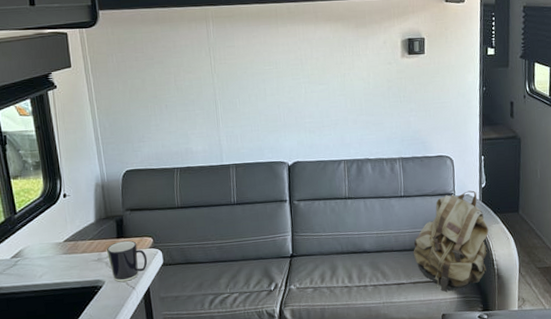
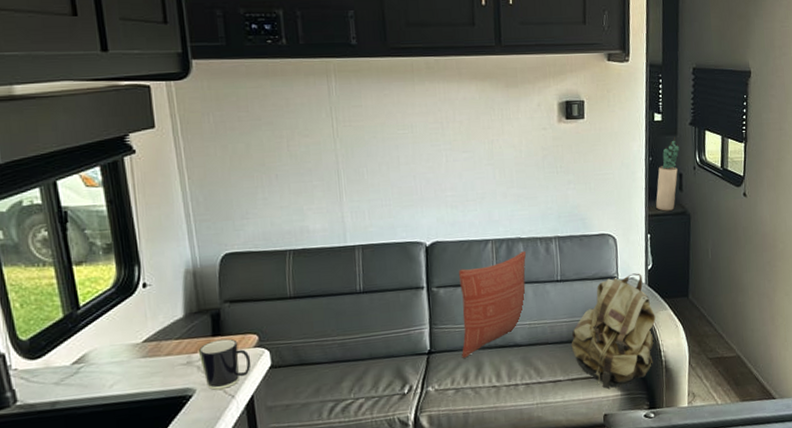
pillow: none [315,170,374,262] -> present [458,251,527,358]
vase: none [489,69,511,136] -> present [656,137,679,211]

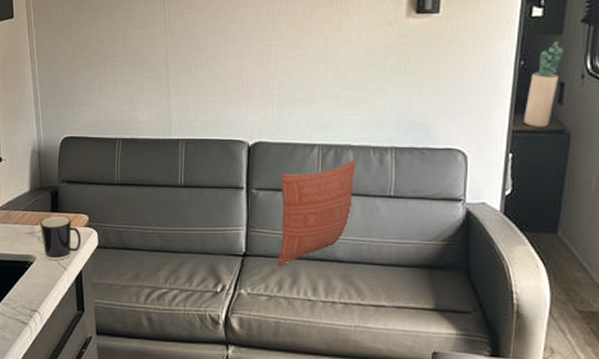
backpack: present [571,273,656,390] -> none [400,198,510,326]

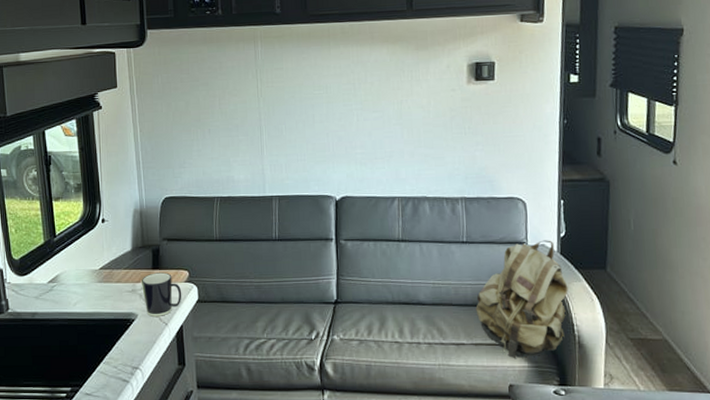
pillow: present [278,160,357,266] -> none [365,210,432,311]
backpack: none [400,198,510,326] -> present [475,240,568,359]
vase: present [524,37,564,128] -> none [570,100,598,177]

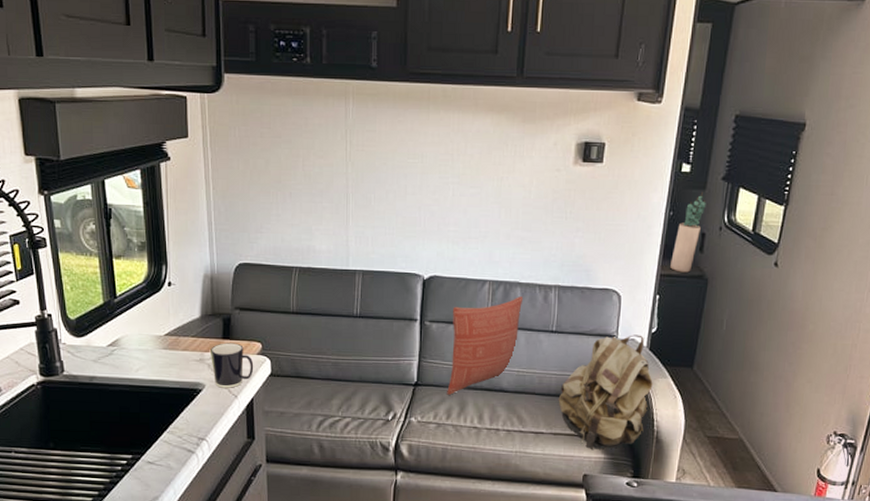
pillow: none [365,210,432,311] -> present [447,296,524,395]
vase: none [570,100,598,177] -> present [670,192,706,273]

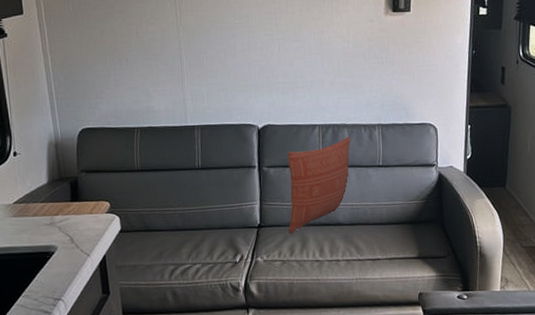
mug: present [211,343,254,388] -> none [60,204,104,248]
backpack: present [558,334,653,450] -> none [390,162,472,270]
vase: present [670,192,706,273] -> none [477,31,503,104]

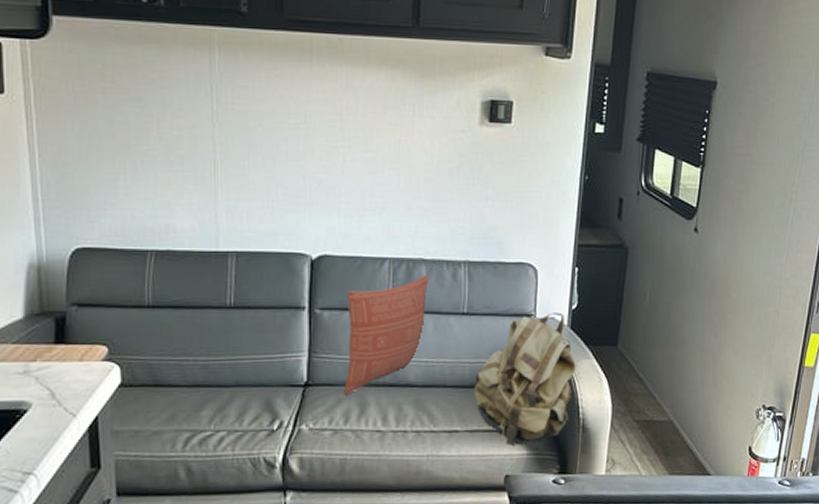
backpack: none [390,162,472,270] -> present [473,312,576,447]

